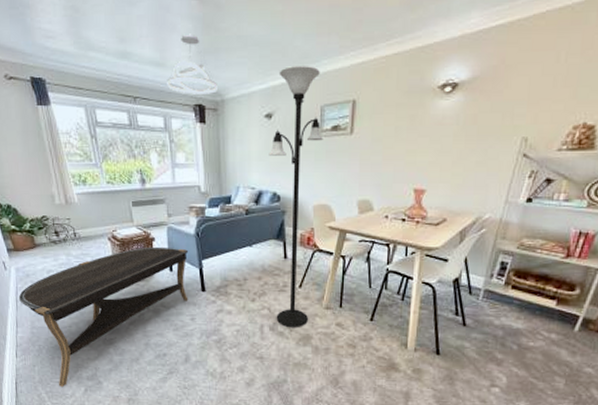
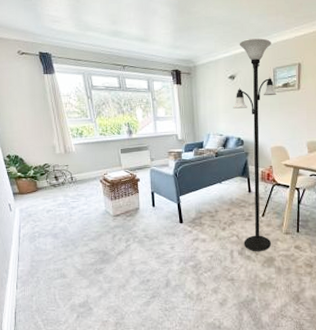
coffee table: present [18,246,189,388] -> none [21,186,169,315]
pendant light: present [167,33,217,95] -> none [150,16,190,62]

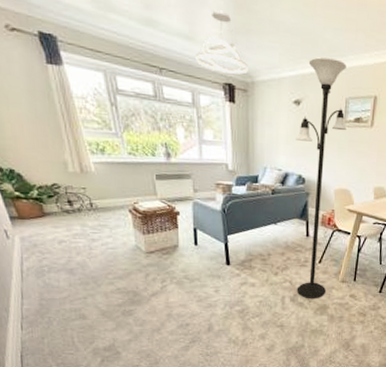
pendant light: none [150,16,190,62] -> present [196,10,248,75]

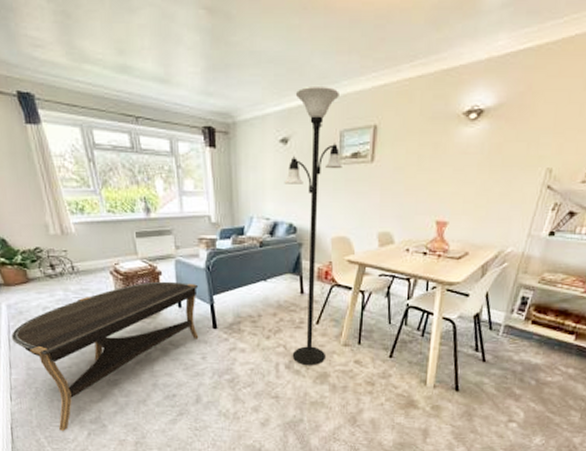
coffee table: none [24,220,215,359] -> present [11,281,199,432]
pendant light: present [196,10,248,75] -> none [172,47,228,115]

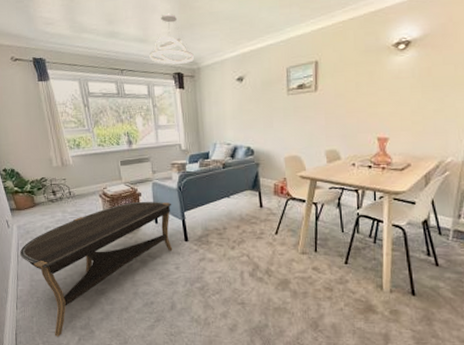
pendant light: none [172,47,228,115] -> present [149,13,194,65]
floor lamp: present [284,85,342,366] -> none [241,33,290,274]

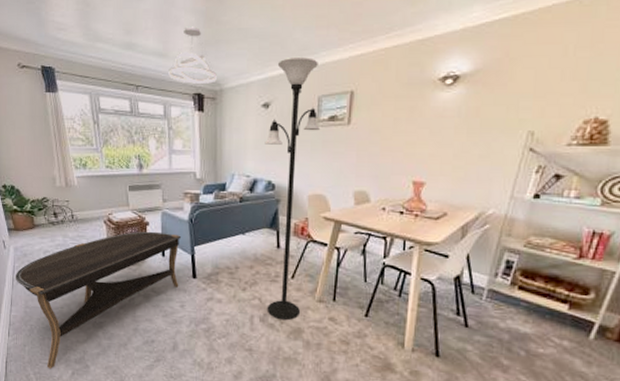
floor lamp: none [241,33,290,274] -> present [264,56,320,321]

